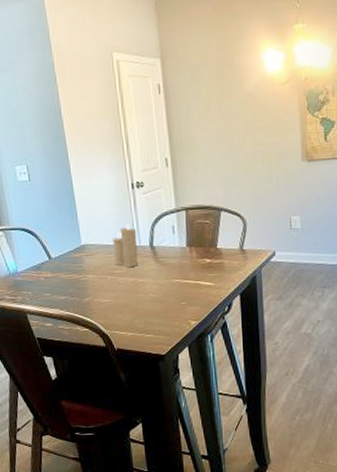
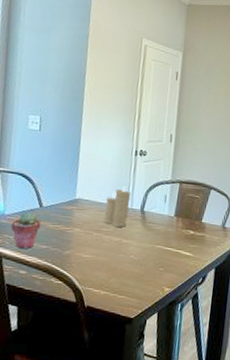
potted succulent: none [26,266,55,302] -> present [10,212,42,249]

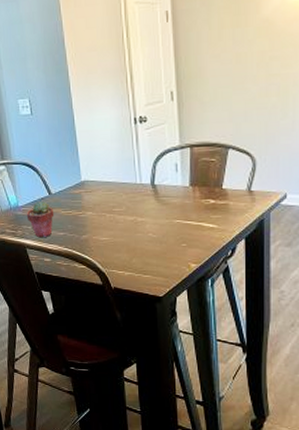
candle: present [104,185,132,227] -> none [113,159,139,205]

